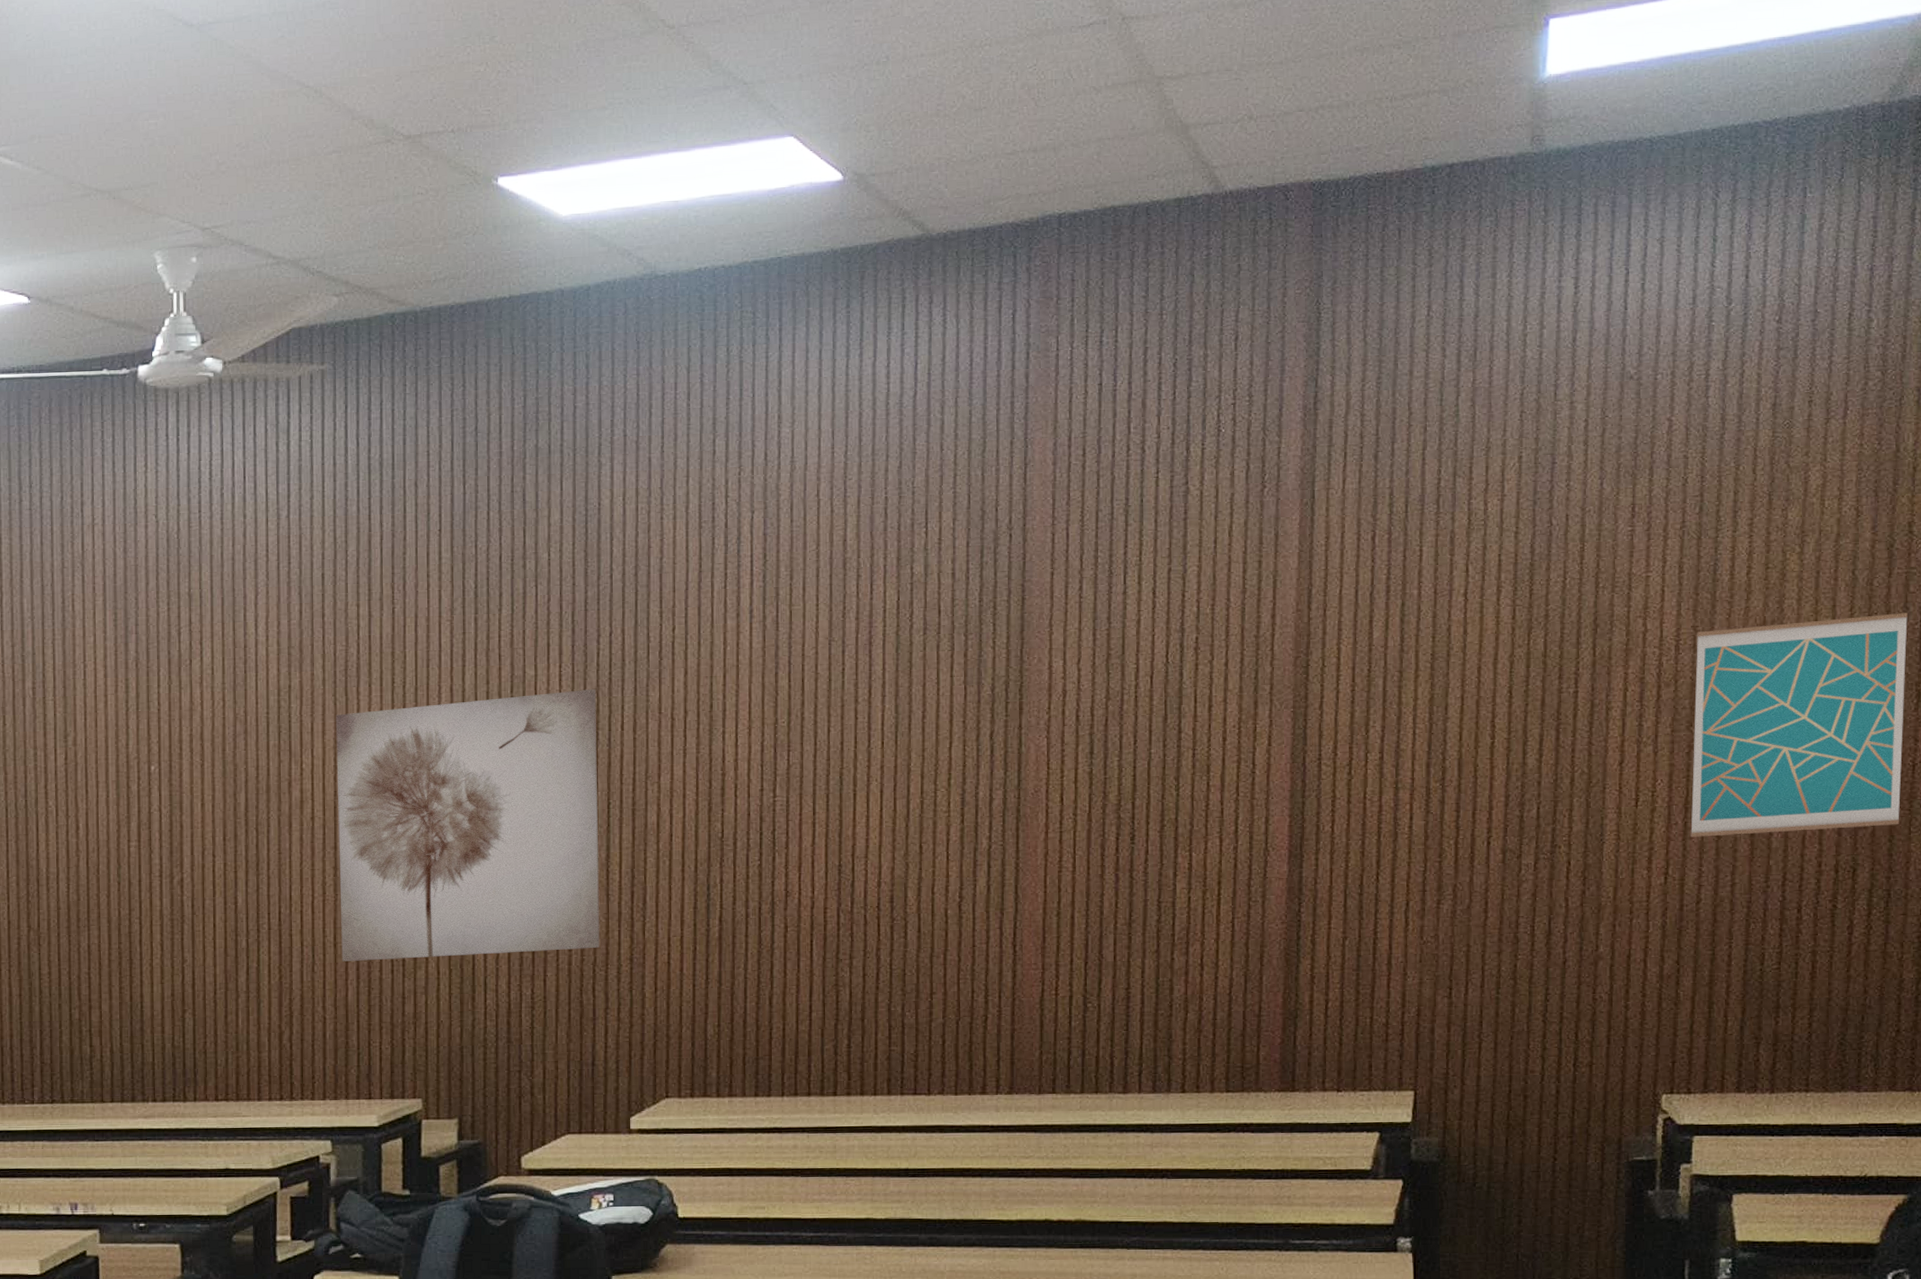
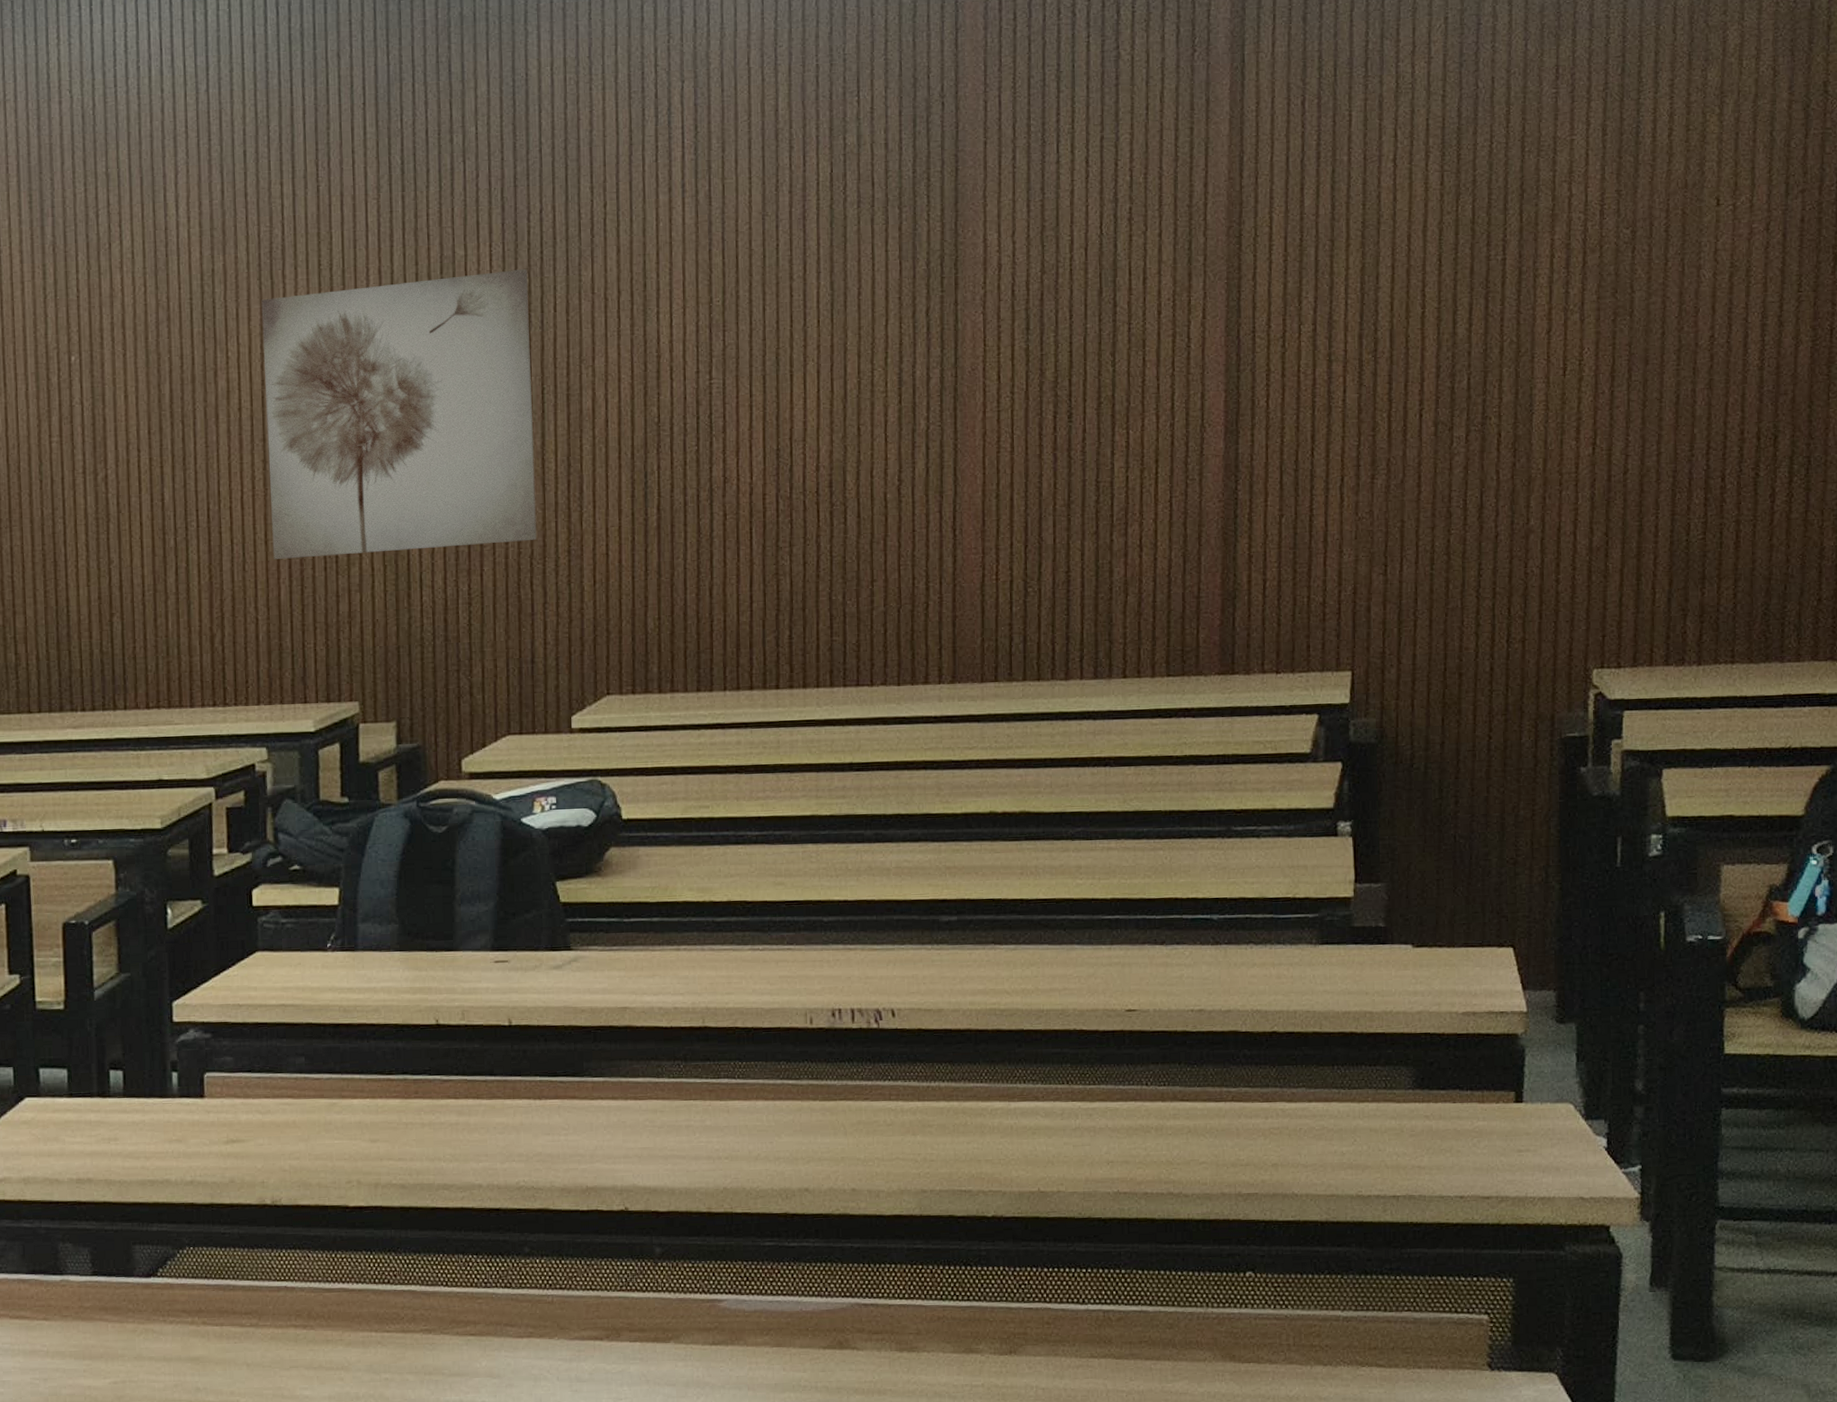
wall art: present [1691,613,1908,837] -> none [1617,174,1824,406]

